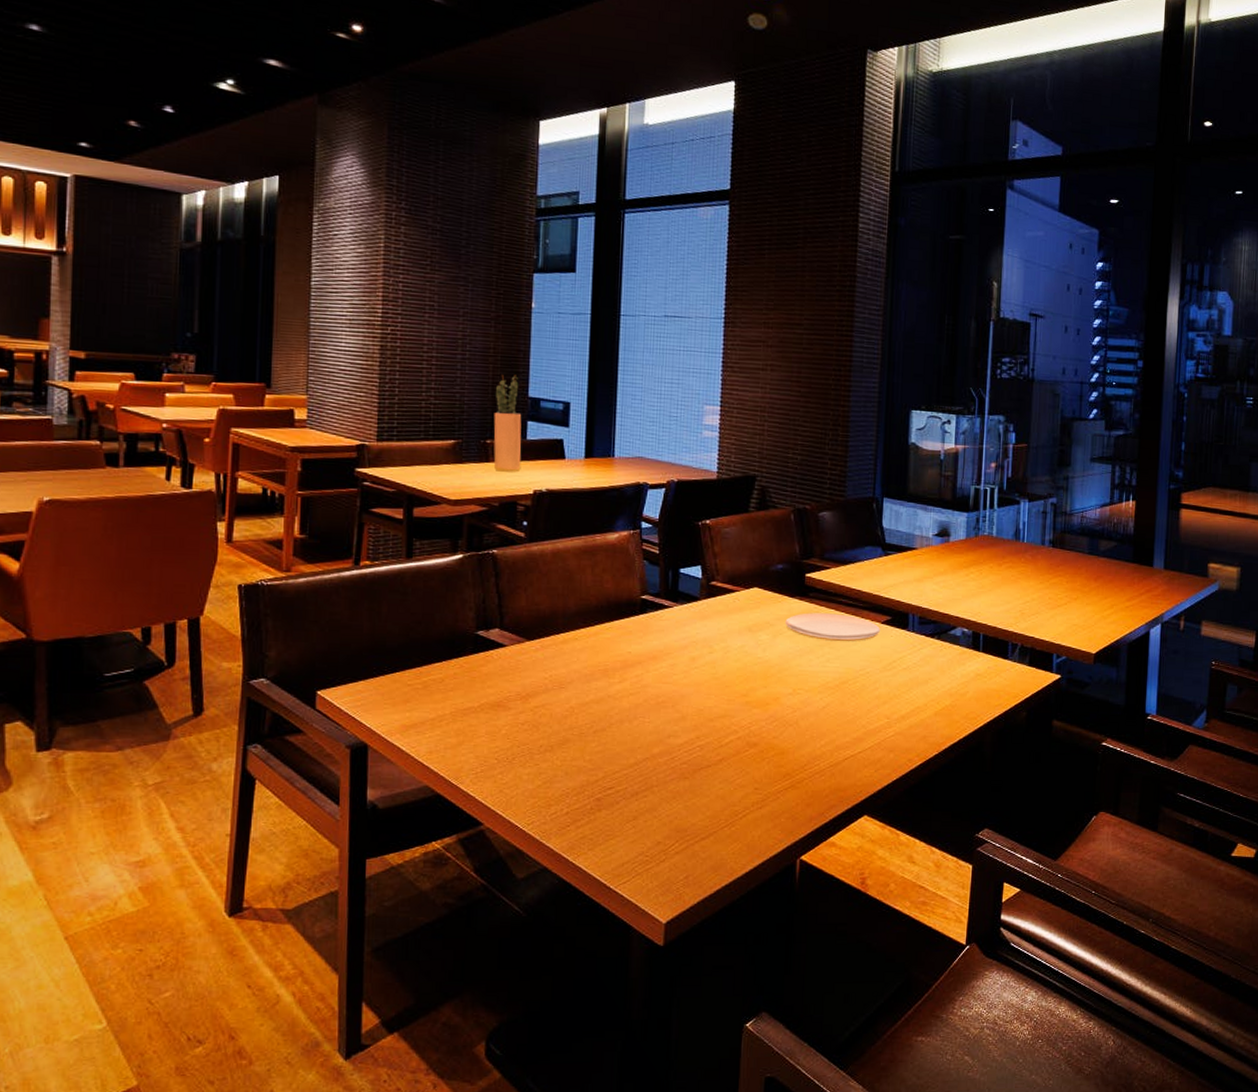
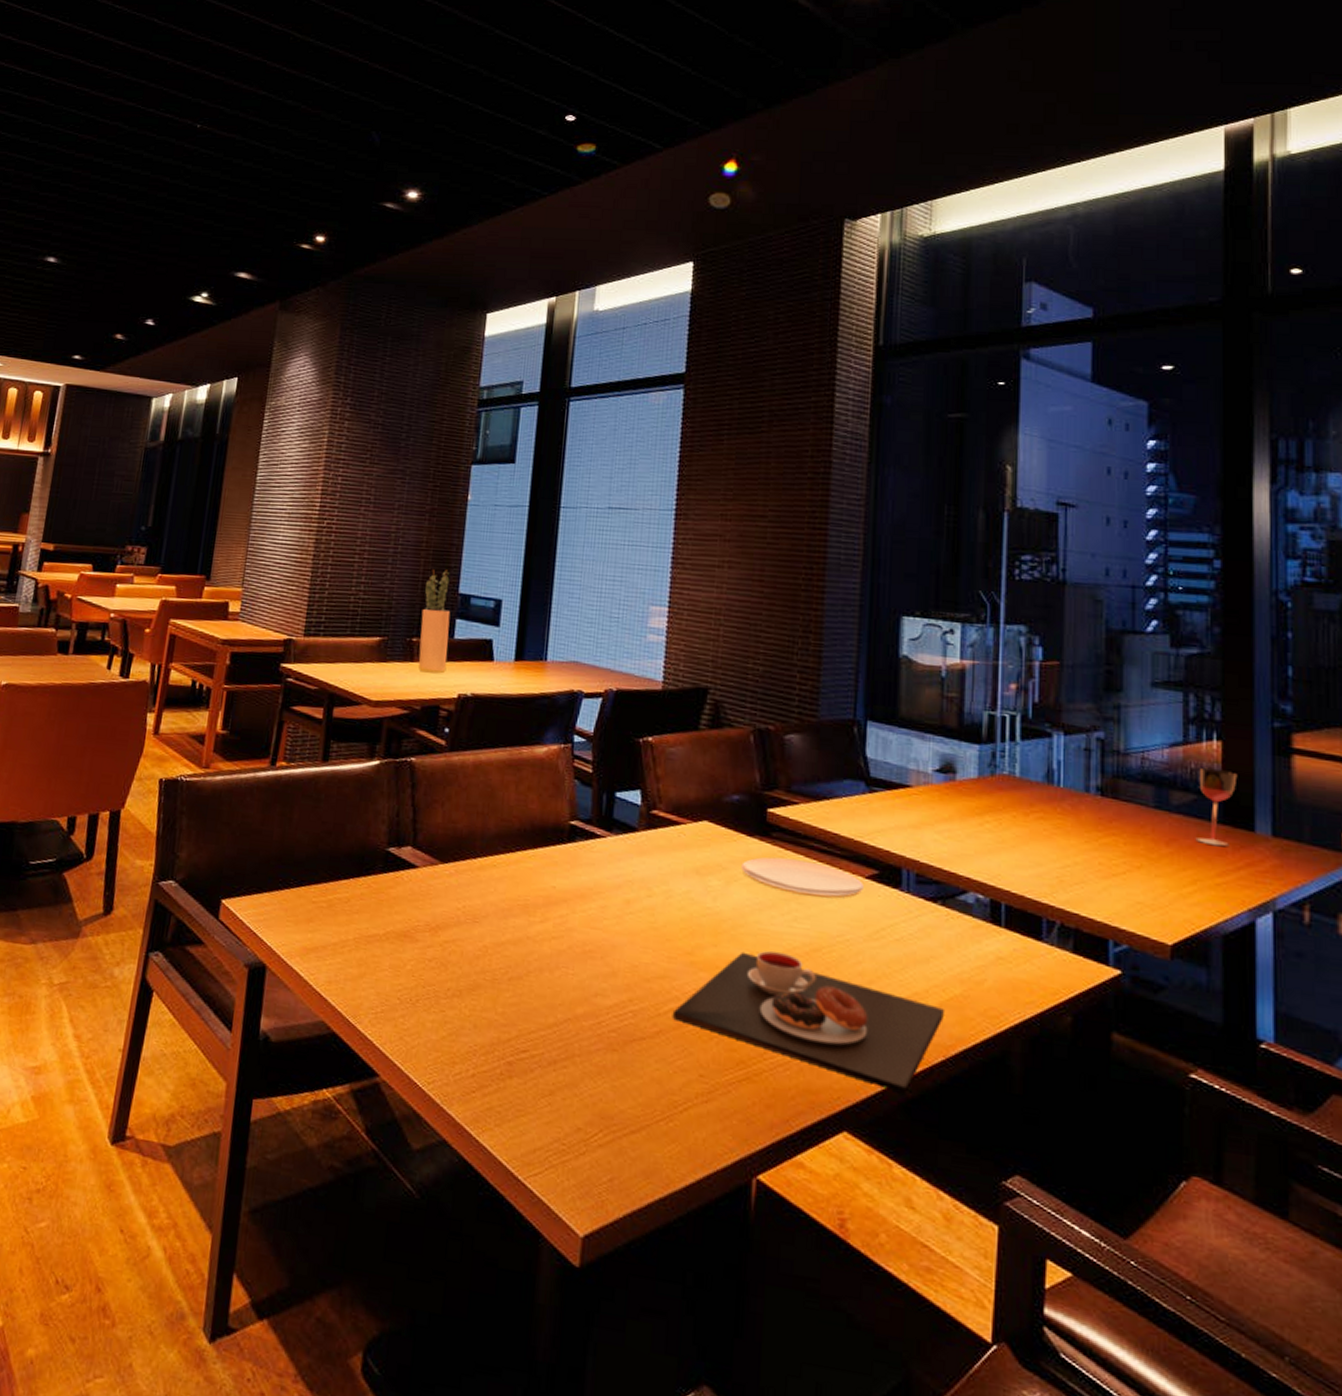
place setting: none [732,686,939,782] -> present [672,951,946,1094]
wineglass: none [1114,521,1145,579] -> present [1195,767,1238,847]

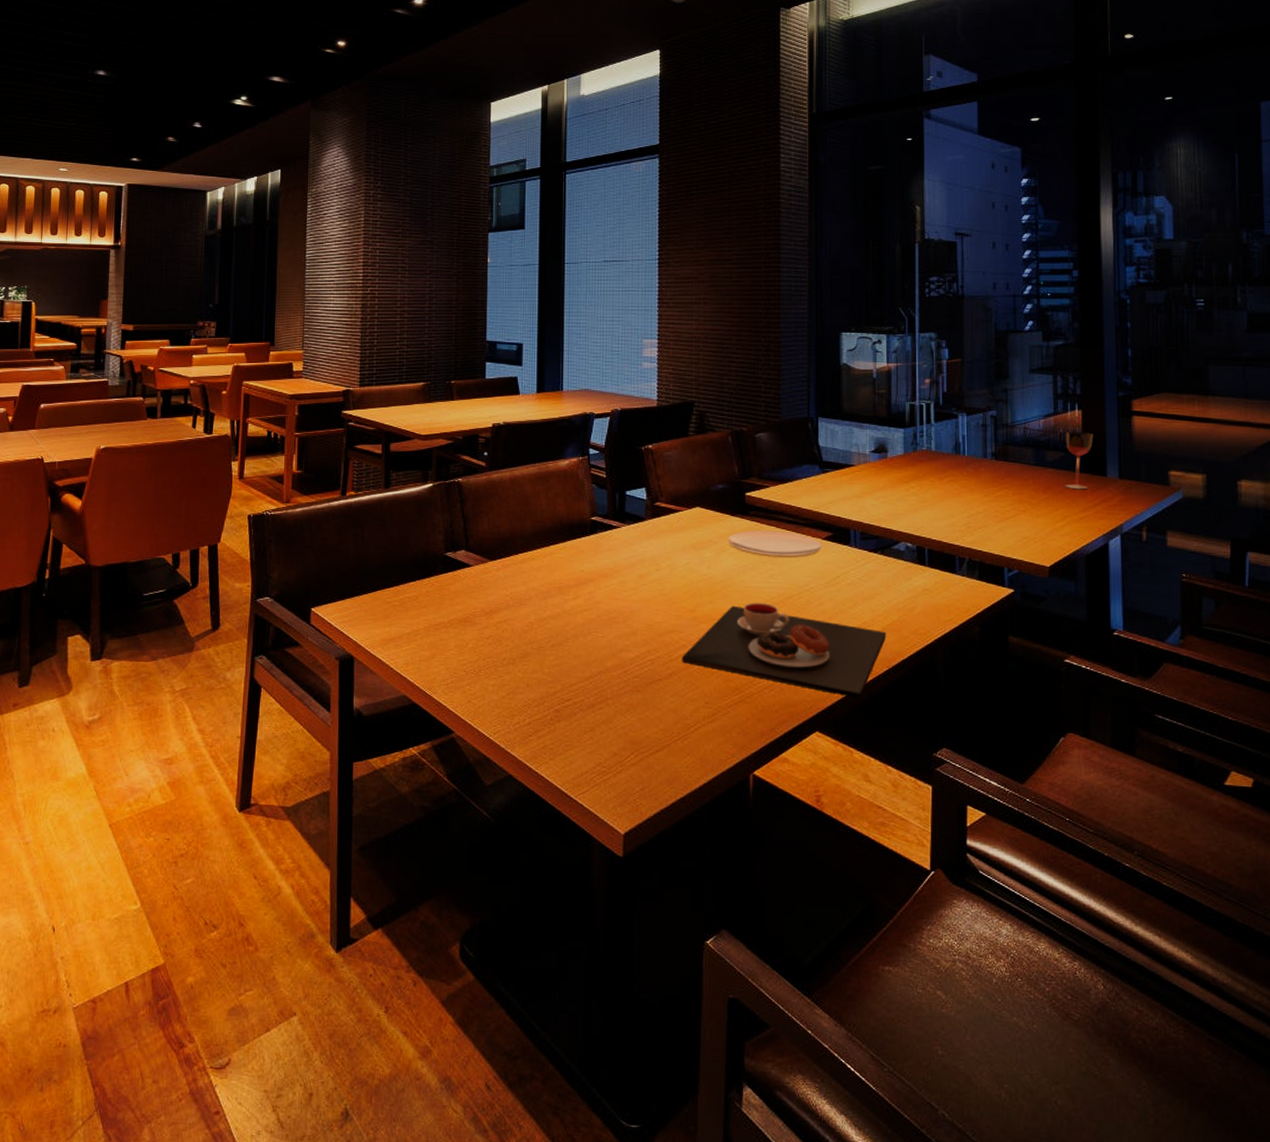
vase: present [418,569,451,674] -> none [457,322,481,408]

